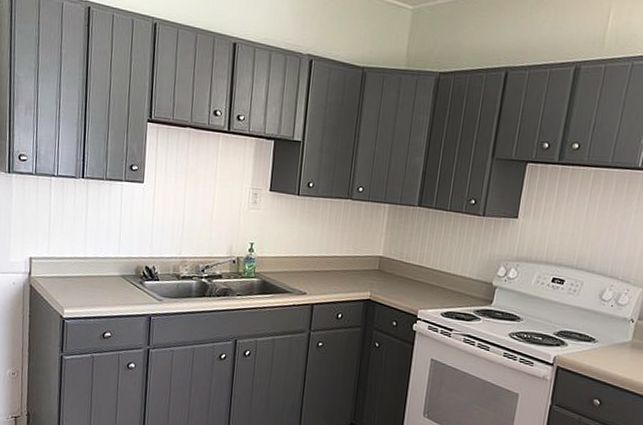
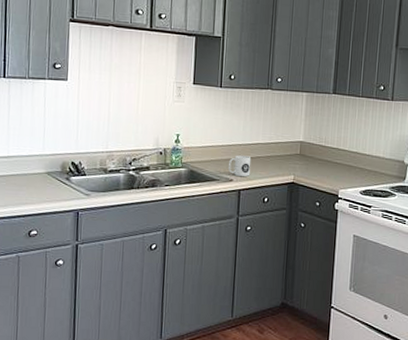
mug: none [302,267,327,290] -> present [228,155,252,176]

